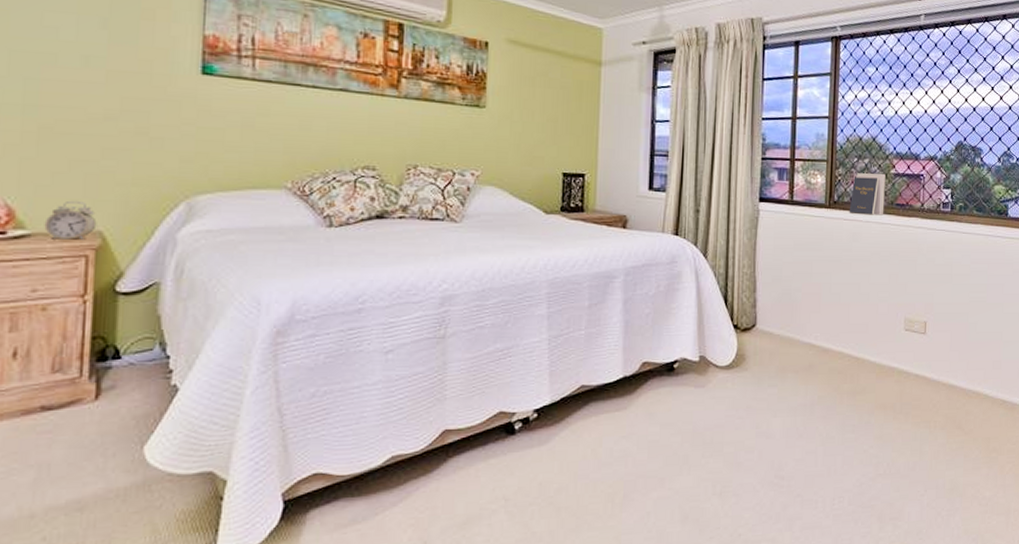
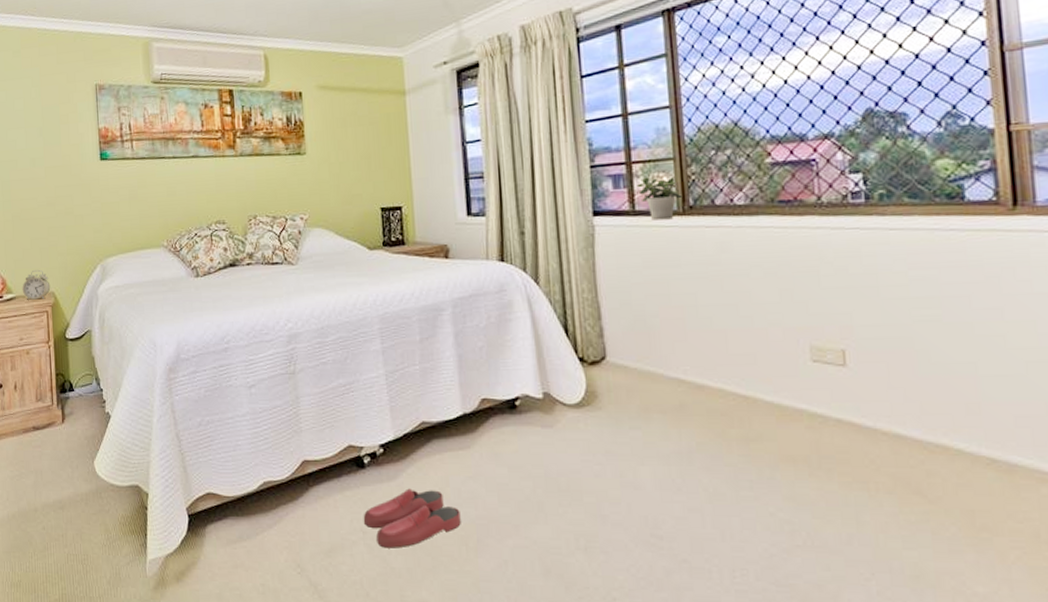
slippers: none [507,451,610,513] -> present [363,488,461,548]
potted plant: none [796,173,830,211] -> present [636,176,683,221]
books: present [849,173,886,215] -> none [711,164,762,220]

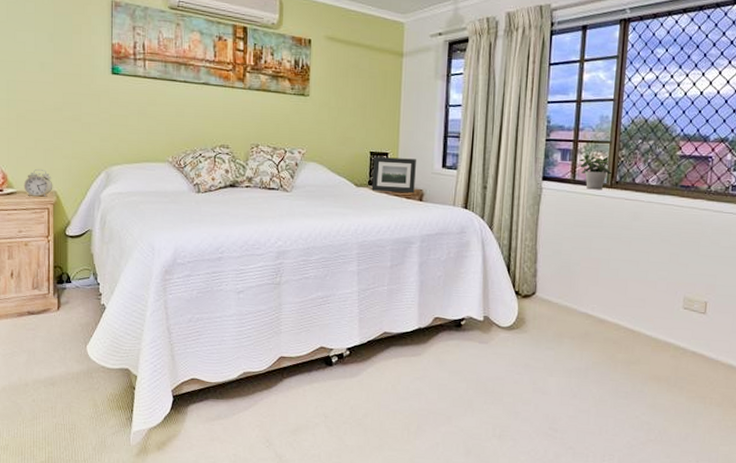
slippers: present [363,488,461,548] -> none [326,384,407,430]
picture frame: none [386,209,438,253] -> present [371,157,416,194]

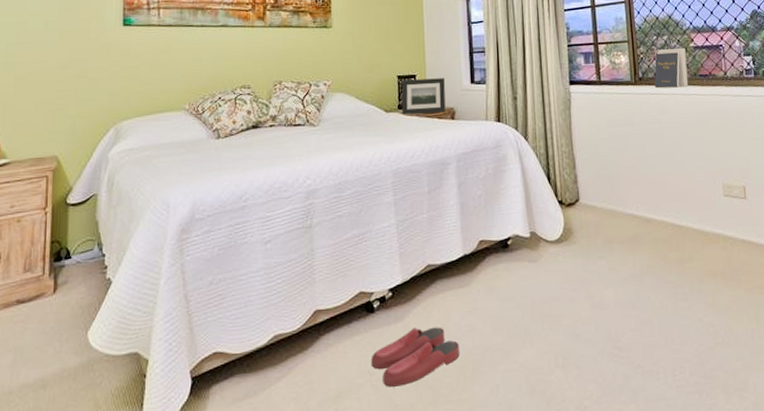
alarm clock: present [23,168,53,197] -> none [19,133,54,165]
slippers: none [326,384,407,430] -> present [370,327,460,387]
potted plant: present [579,154,612,190] -> none [601,55,634,89]
books: none [630,154,671,196] -> present [654,47,689,89]

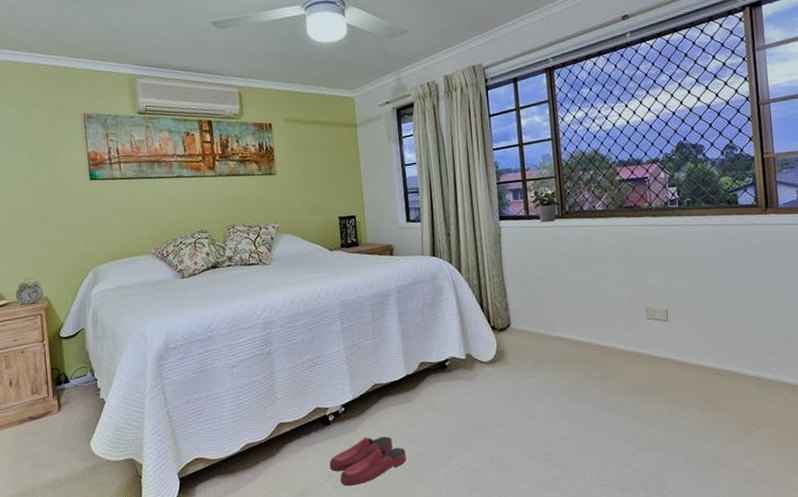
alarm clock: none [19,133,54,165] -> present [15,277,44,305]
picture frame: present [401,78,446,115] -> none [343,217,385,253]
potted plant: none [601,55,634,89] -> present [529,190,561,223]
books: present [654,47,689,89] -> none [580,181,614,221]

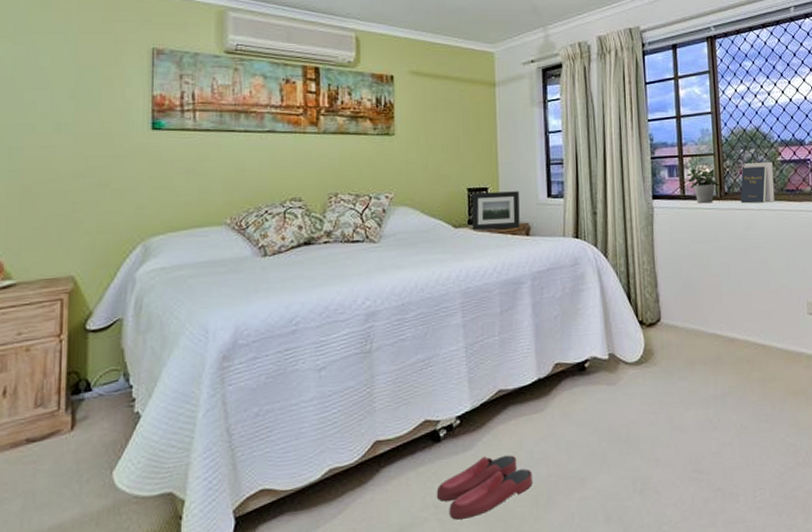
alarm clock: present [15,277,44,305] -> none [26,250,70,287]
picture frame: none [343,217,385,253] -> present [472,191,520,231]
books: none [580,181,614,221] -> present [740,161,775,204]

